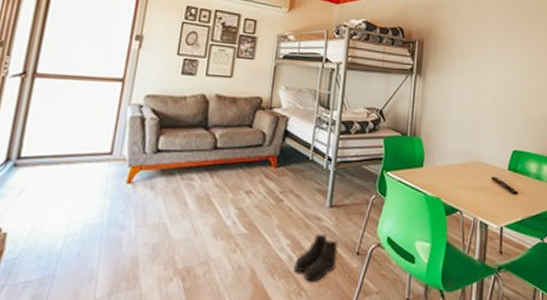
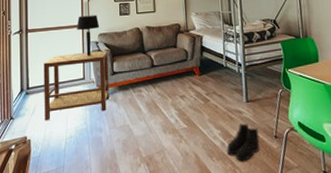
side table: none [36,116,155,208] -> present [43,50,110,121]
table lamp: none [114,66,150,123] -> present [76,15,100,56]

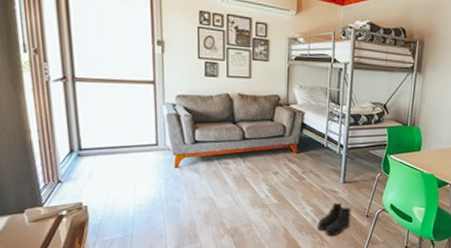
side table: present [43,50,110,121] -> none [100,114,190,187]
table lamp: present [76,15,100,56] -> none [146,70,178,119]

